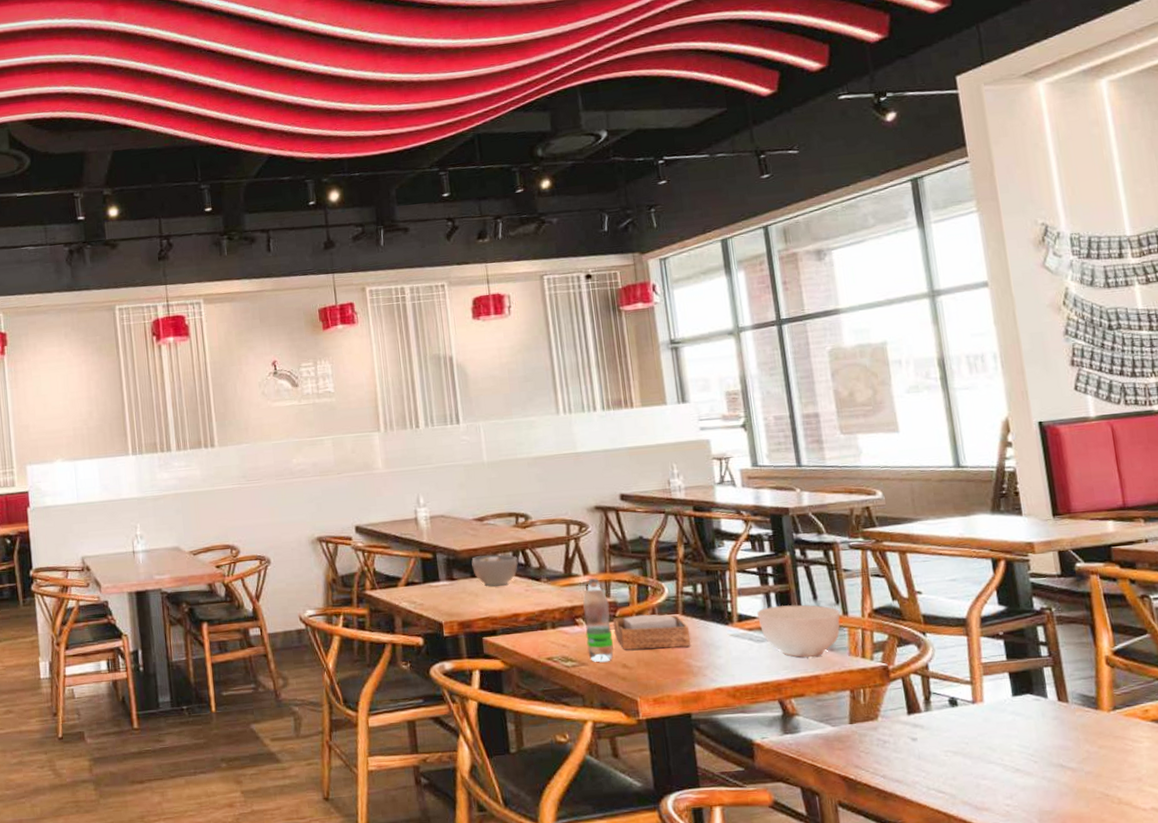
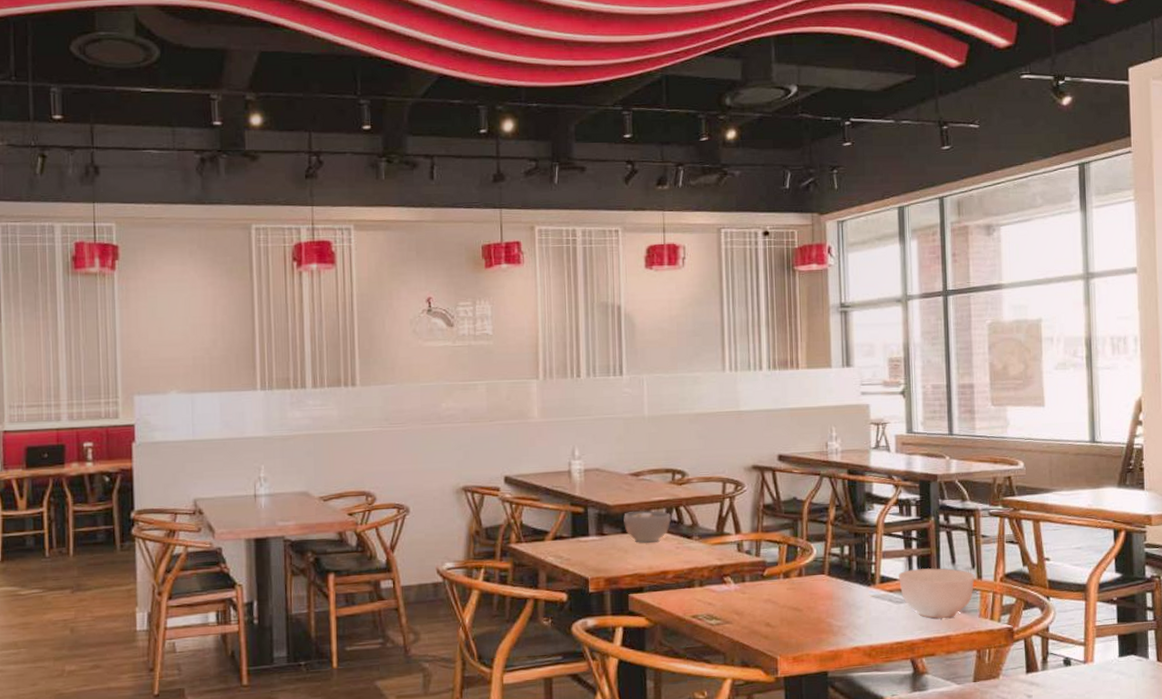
bottle: present [583,577,614,663] -> none [732,536,759,621]
napkin holder: present [612,614,691,650] -> none [760,574,834,609]

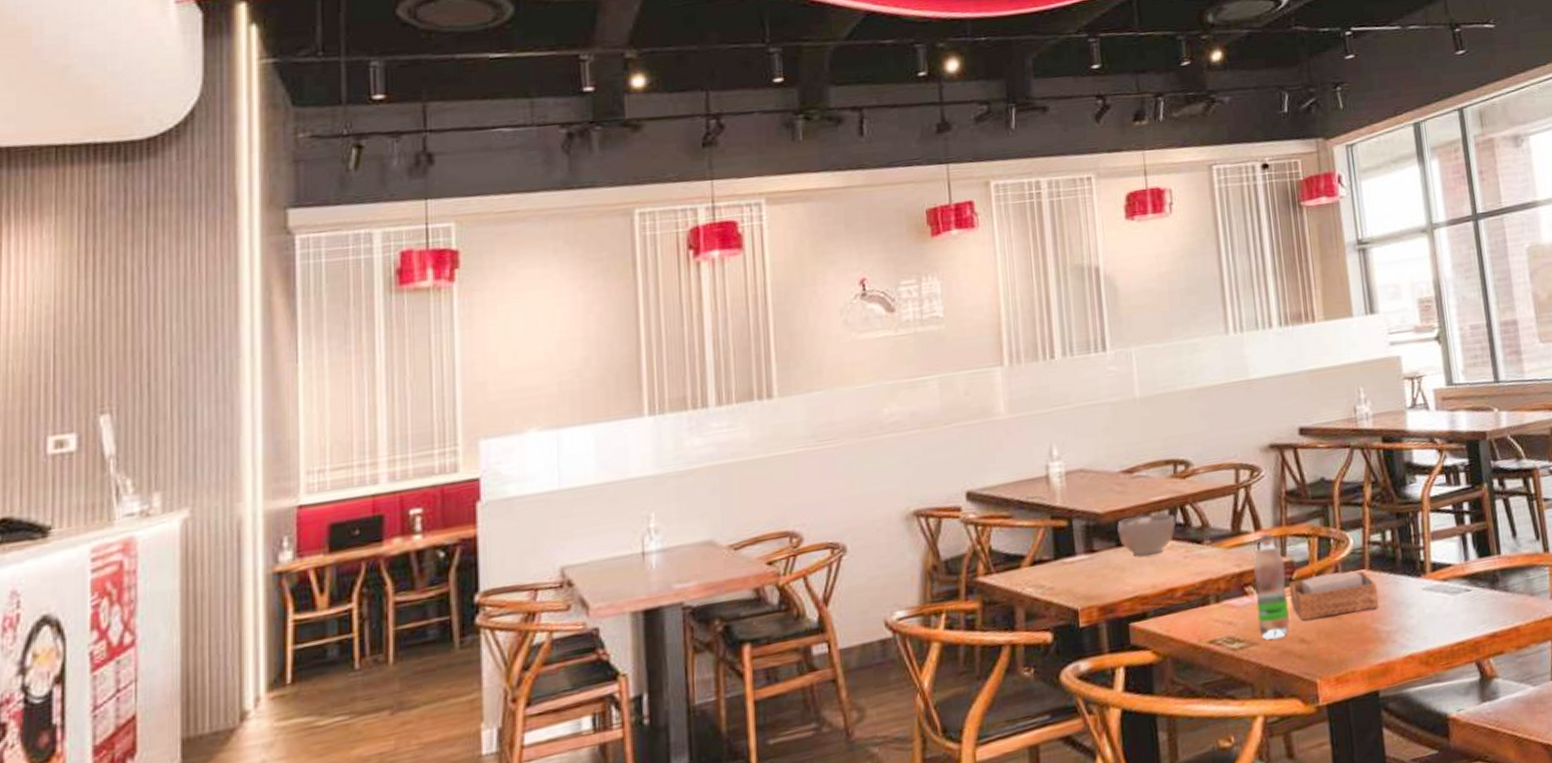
bottle: none [732,536,759,621] -> present [1253,533,1290,640]
napkin holder: none [760,574,834,609] -> present [1288,570,1379,621]
bowl: present [899,568,975,619] -> none [1452,543,1541,608]

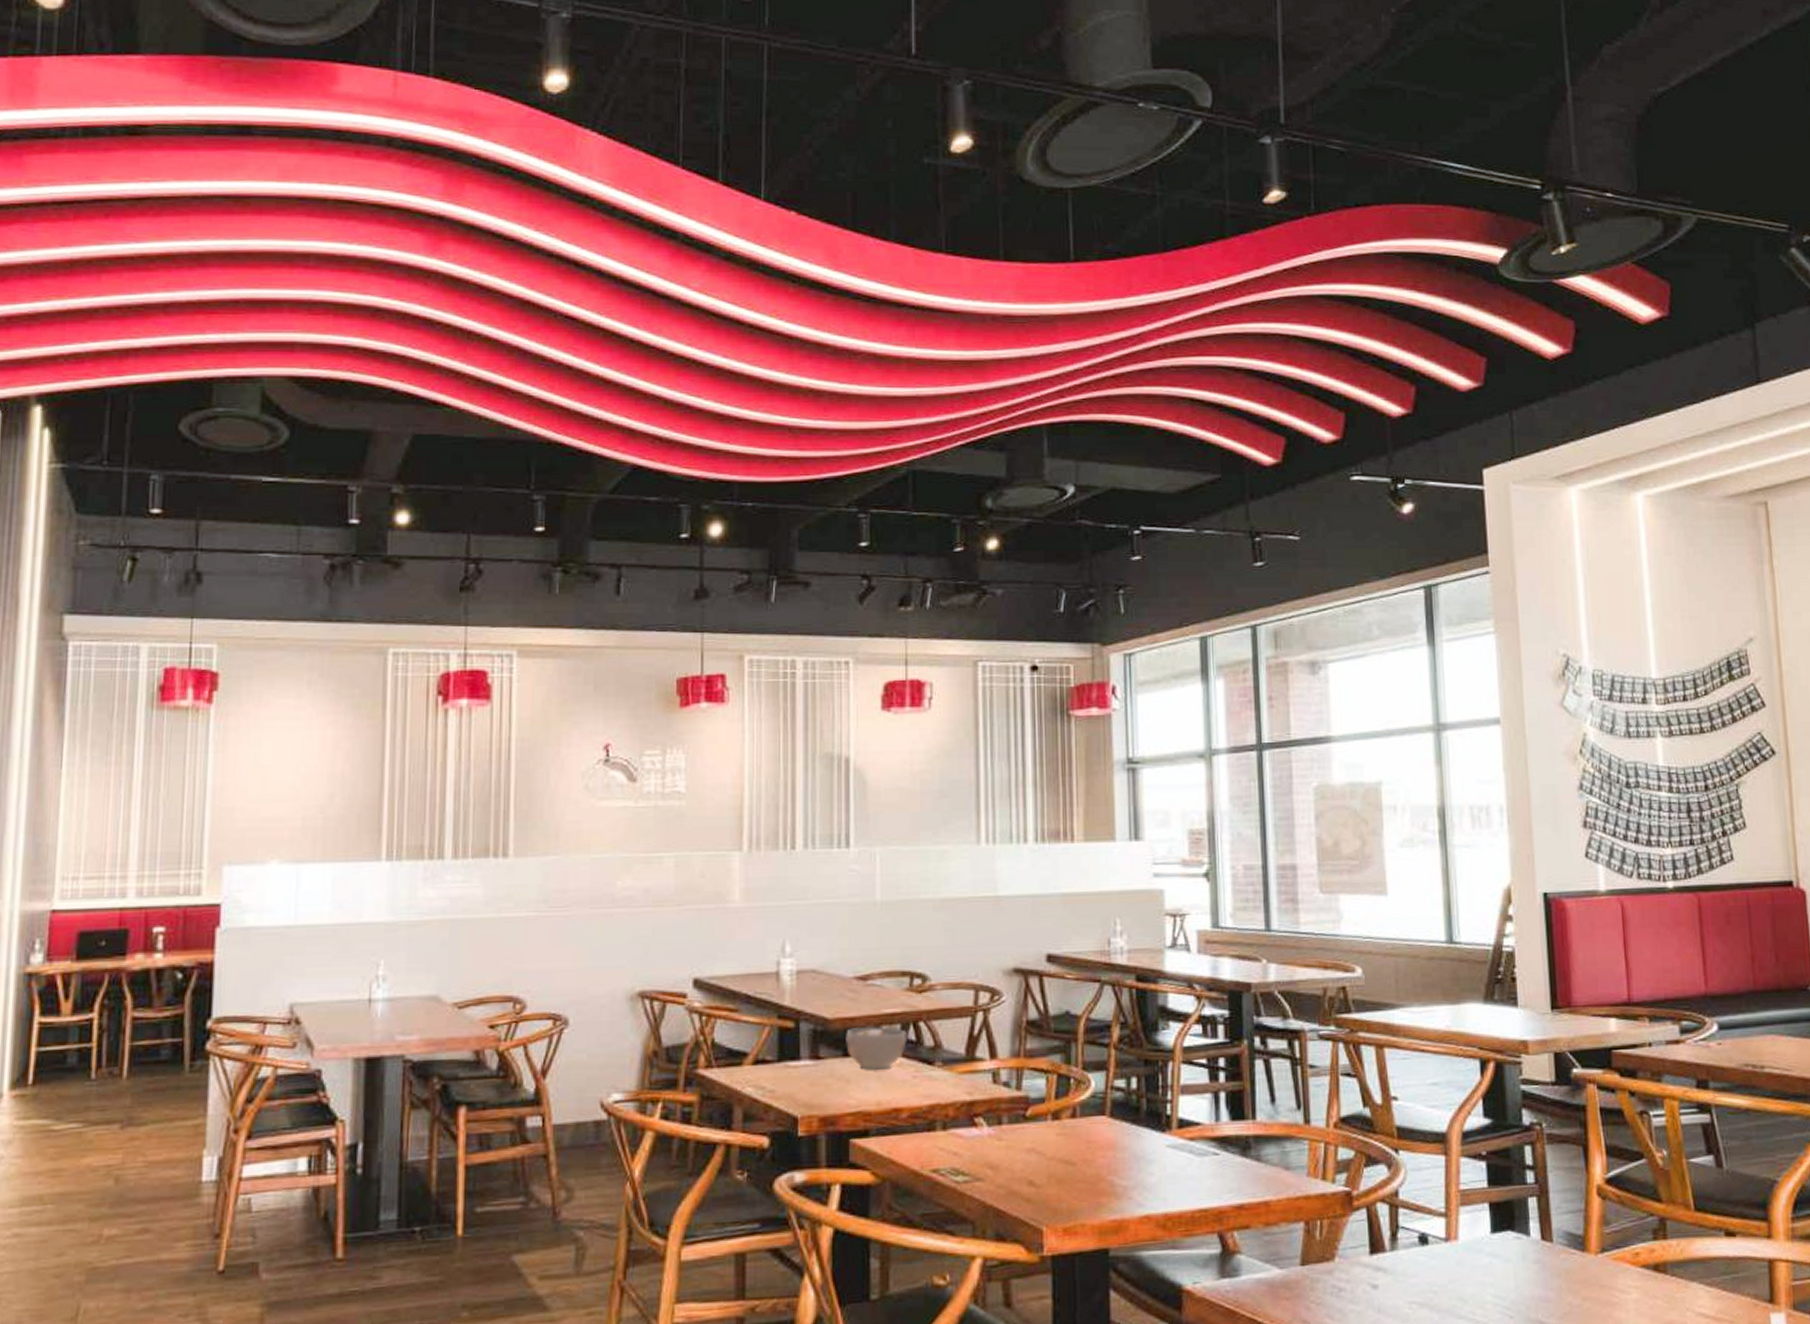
bottle: present [1253,533,1290,640] -> none [985,1062,1020,1178]
napkin holder: present [1288,570,1379,621] -> none [1021,1114,1117,1162]

